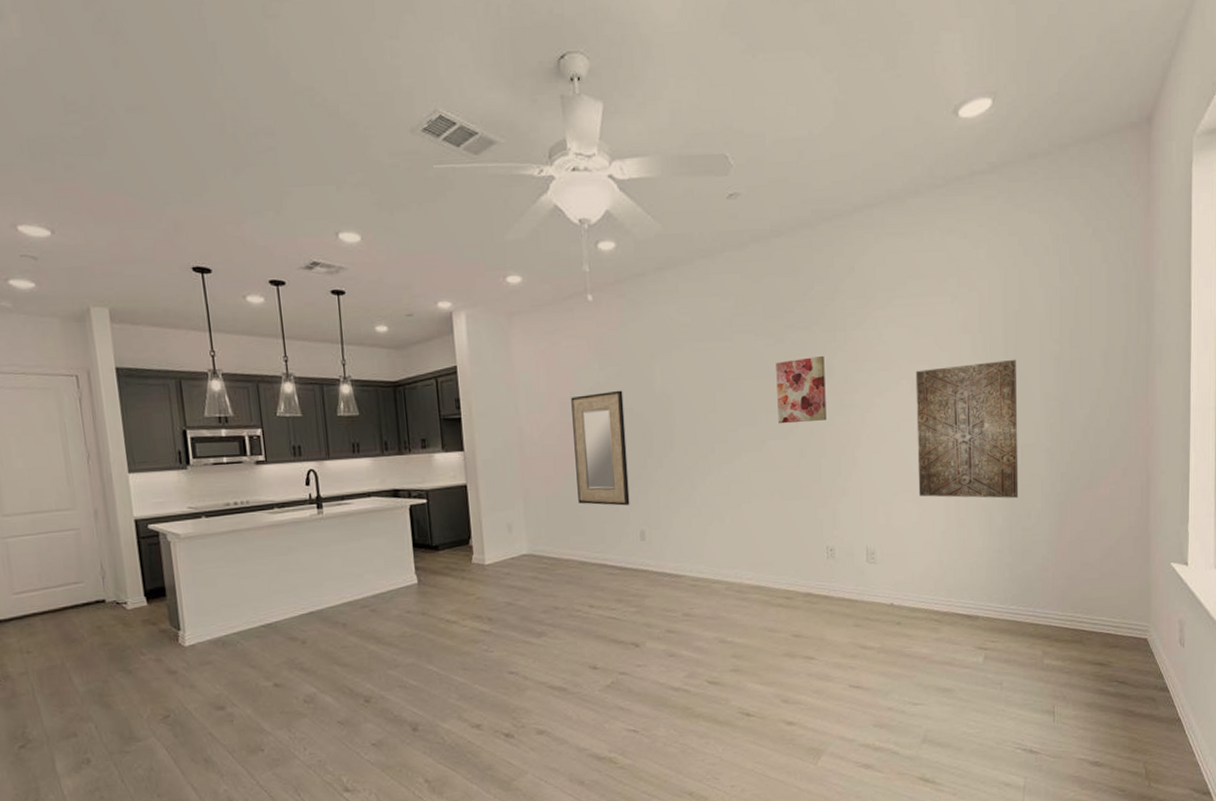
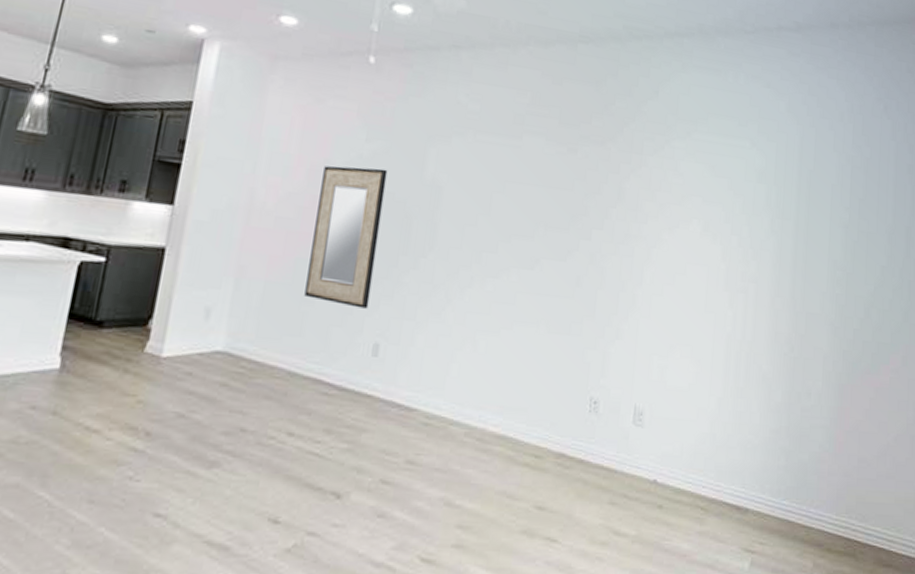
wall art: present [776,355,827,424] -> none [557,173,617,248]
wall art: present [915,359,1019,499] -> none [697,211,807,373]

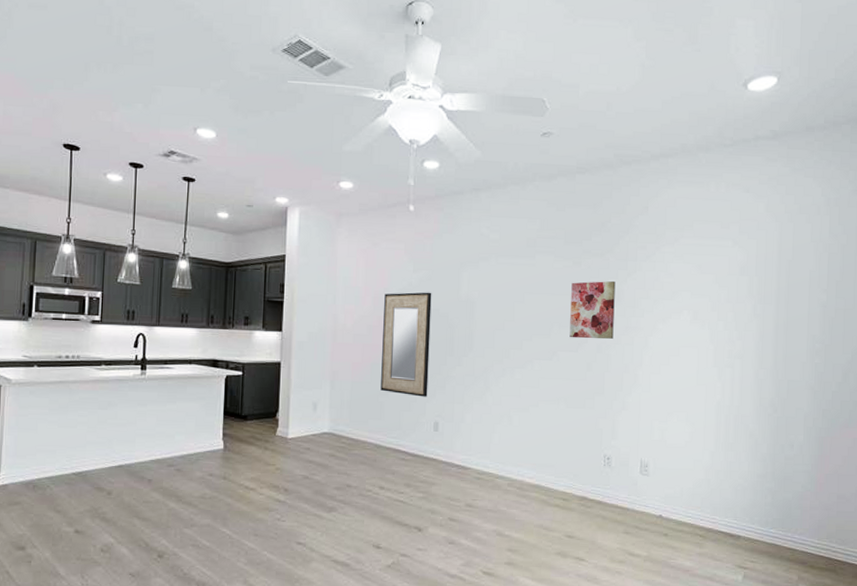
wall art: none [557,173,617,248] -> present [569,280,616,339]

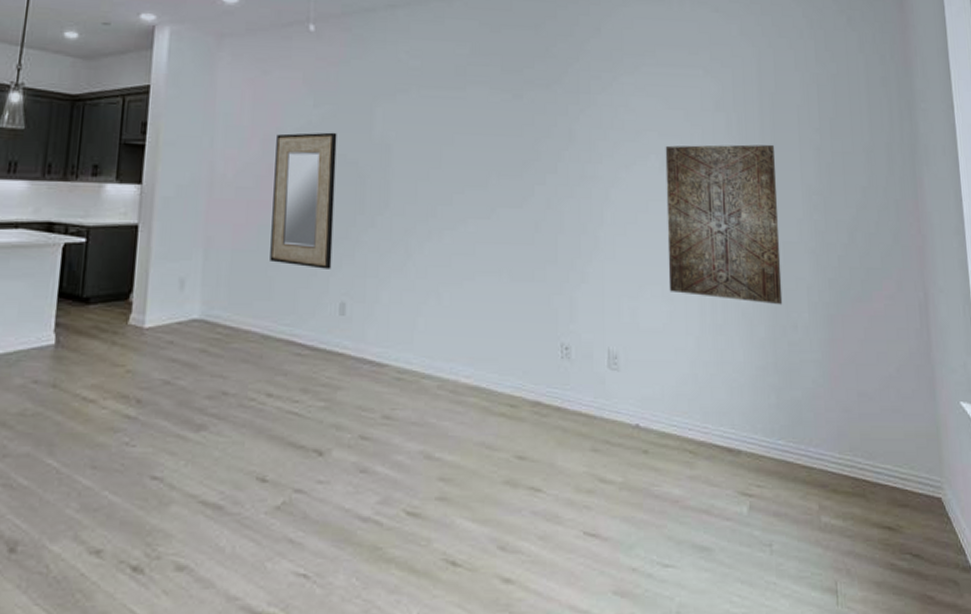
wall art: present [569,280,616,339] -> none [511,118,566,192]
wall art: none [692,302,787,429] -> present [665,144,783,305]

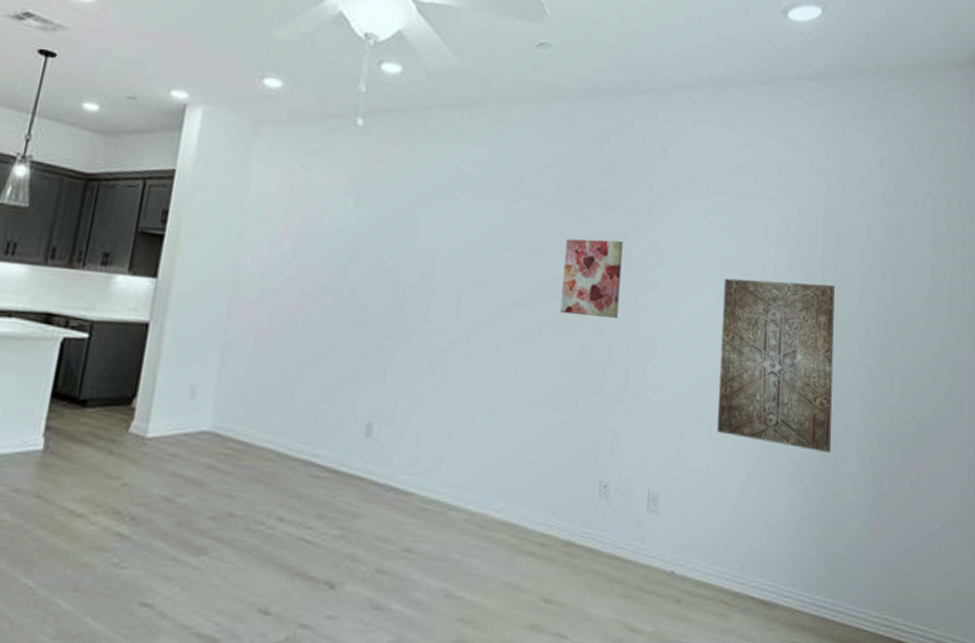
home mirror: present [270,132,337,269] -> none [293,234,378,386]
wall art: none [511,118,566,192] -> present [560,238,623,318]

